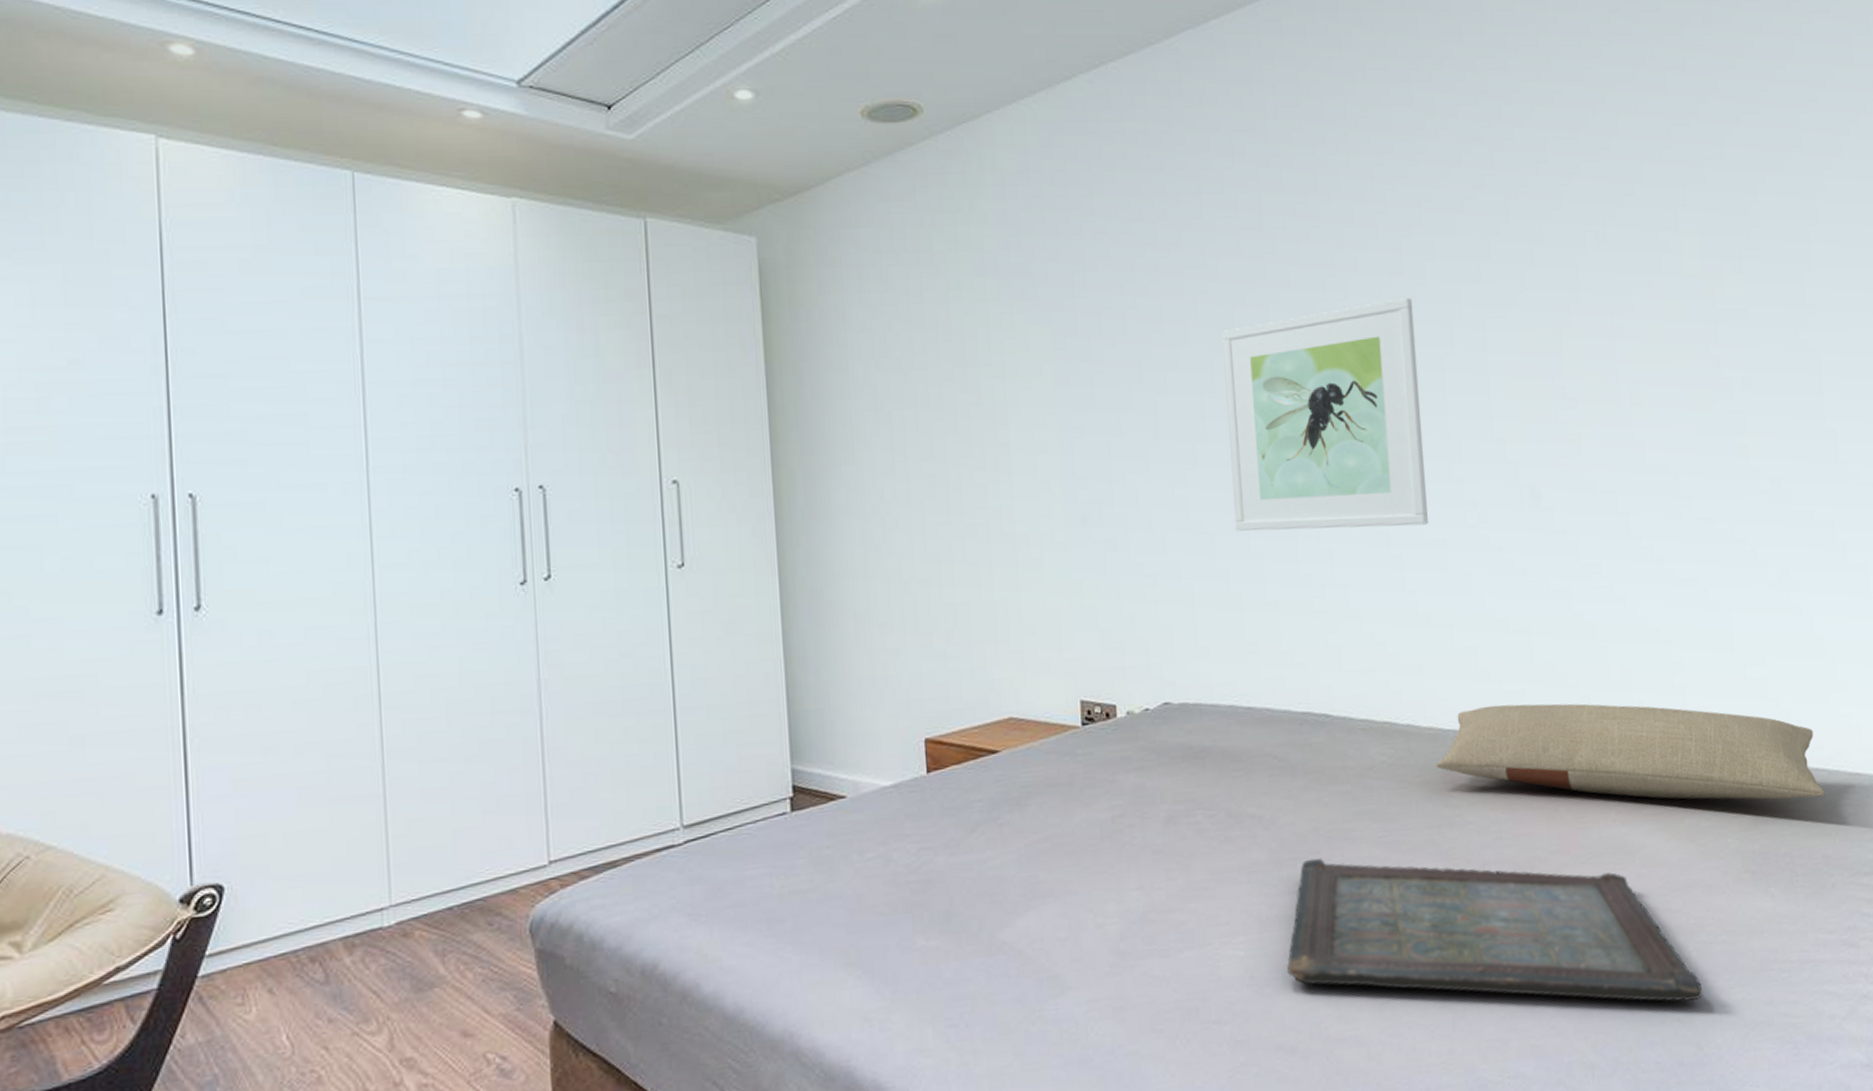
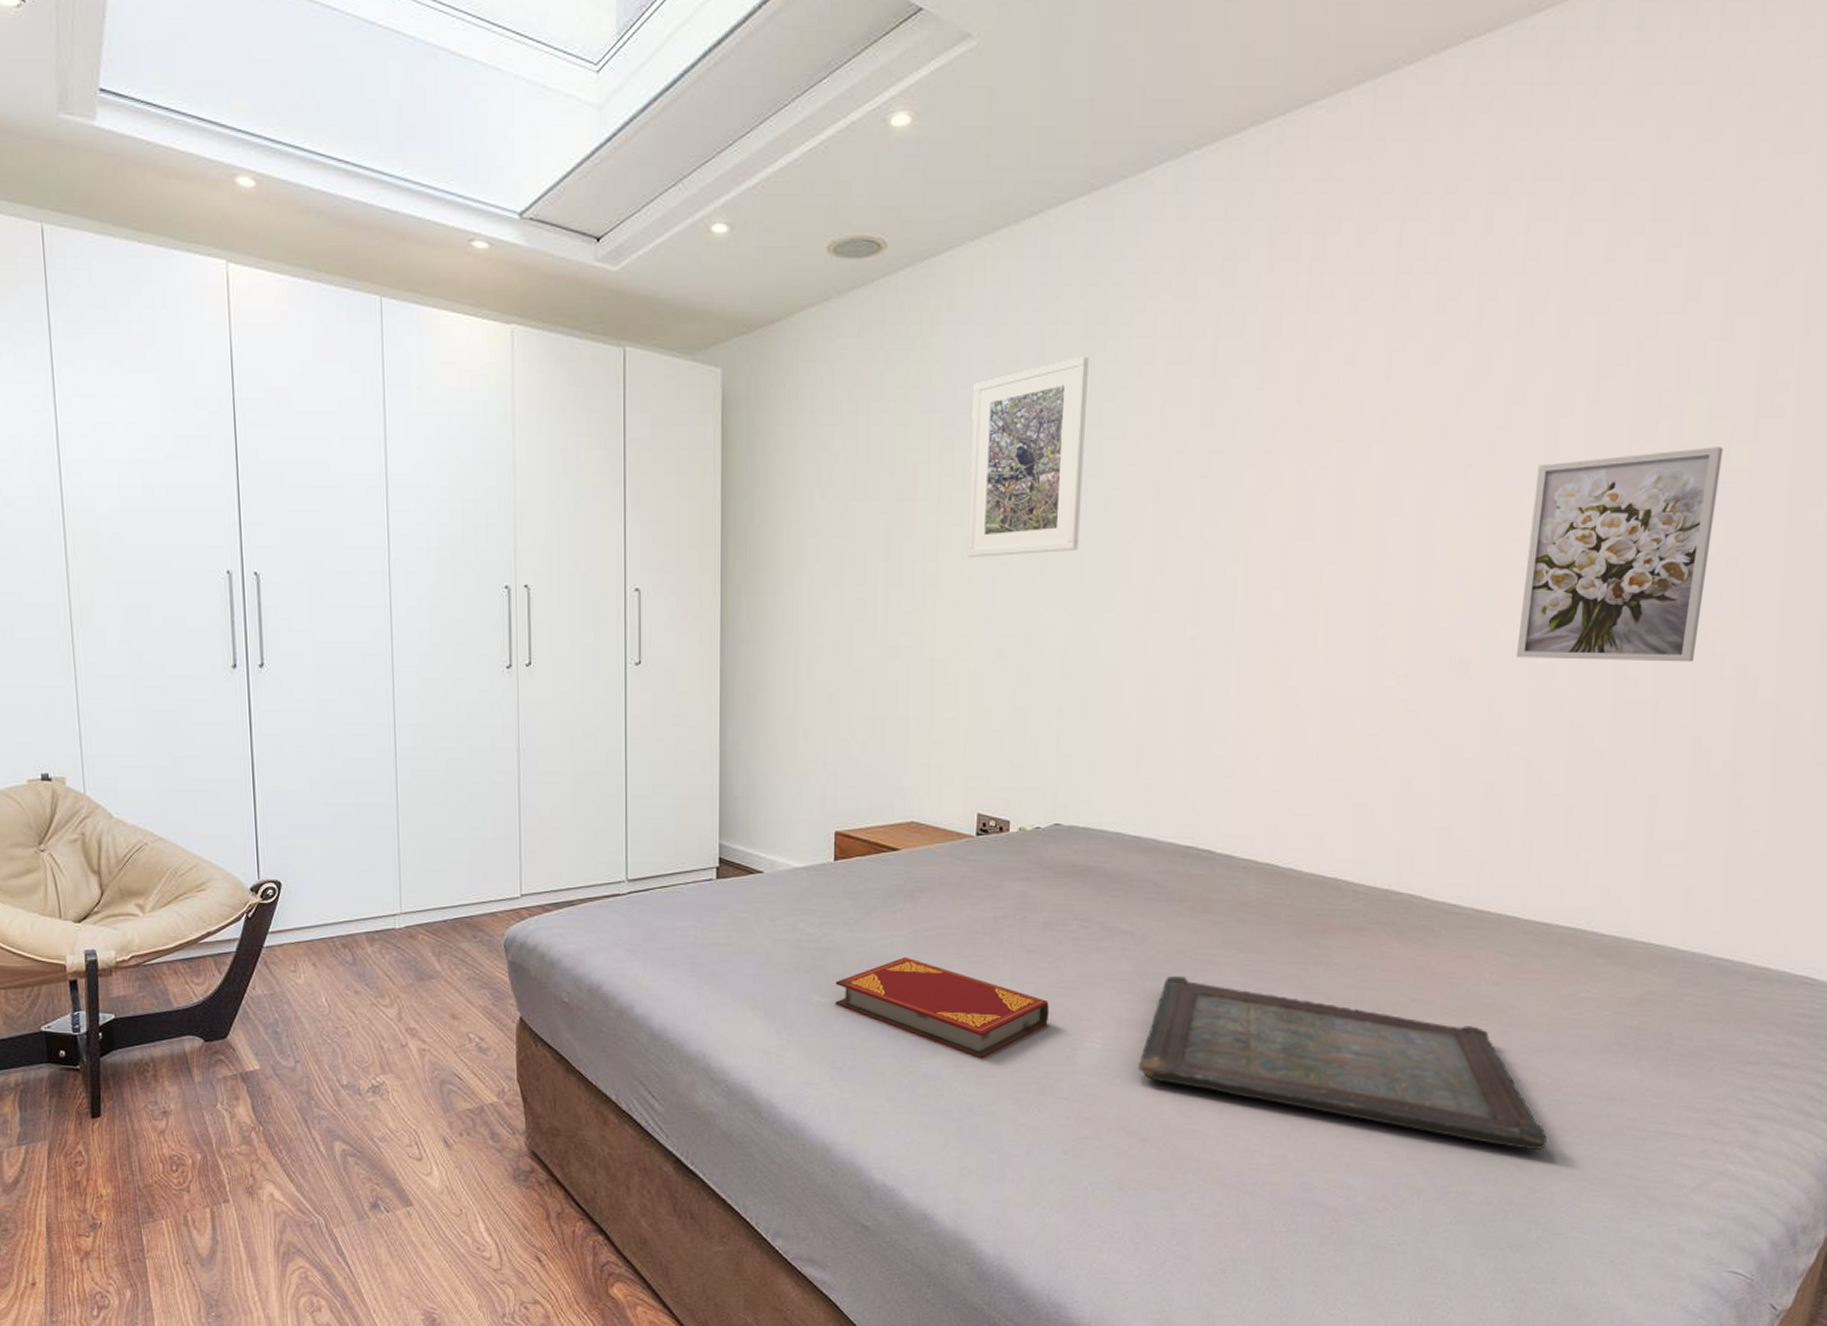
hardback book: none [941,877,1185,988] -> present [835,957,1049,1059]
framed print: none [1026,213,1152,422] -> present [967,356,1089,557]
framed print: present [1222,298,1428,531] -> none [1146,454,1365,683]
pillow: present [1435,703,1826,800] -> none [1311,860,1725,986]
wall art: none [1567,277,1734,486] -> present [1517,447,1724,662]

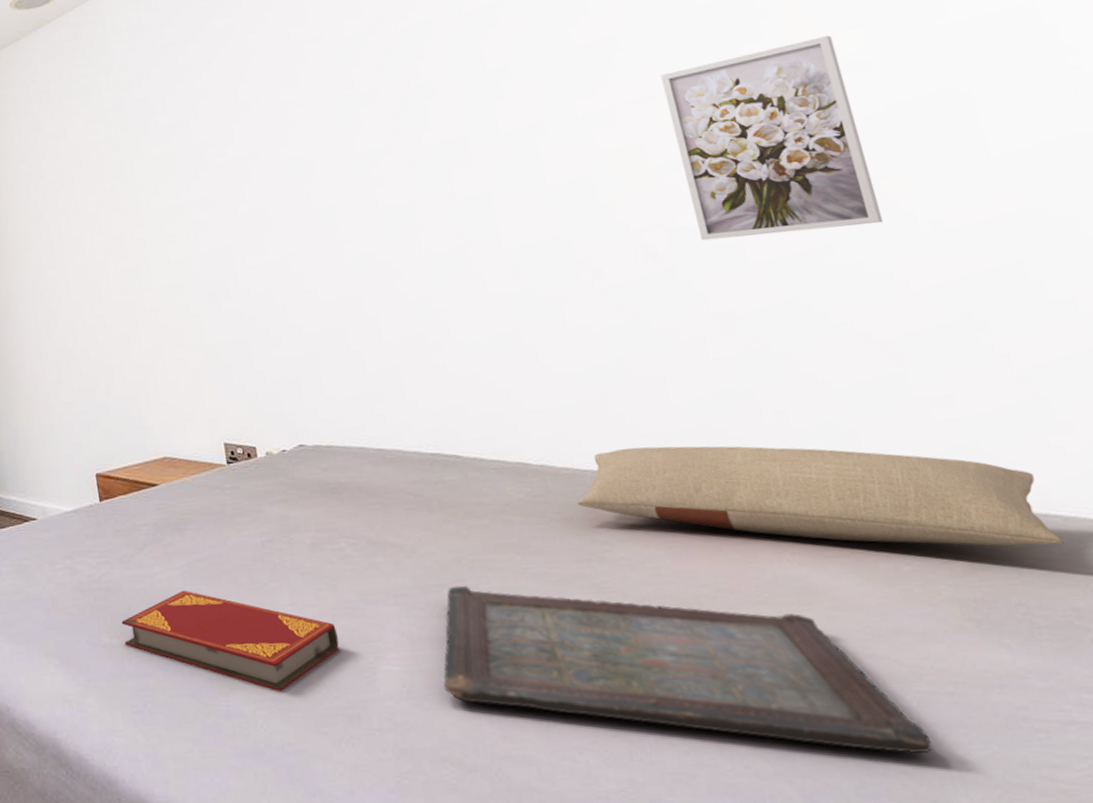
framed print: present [967,356,1089,557] -> none [145,50,263,220]
pillow: none [1311,860,1725,986] -> present [576,445,1064,546]

